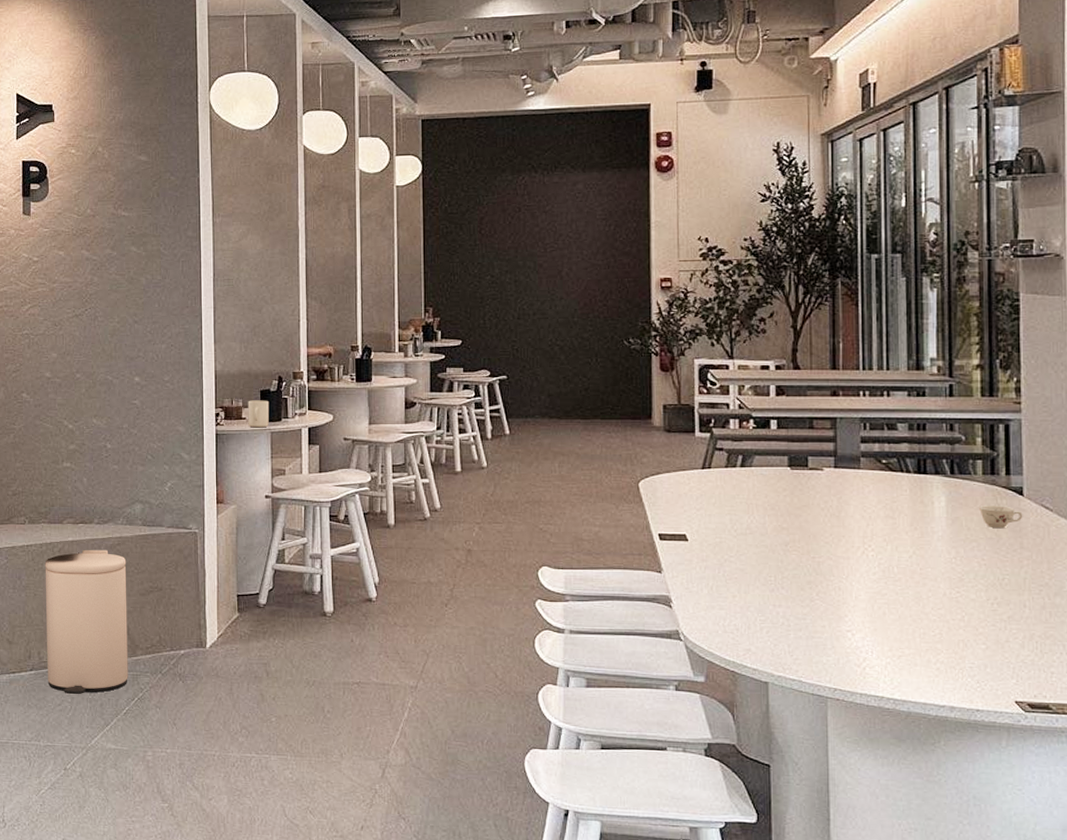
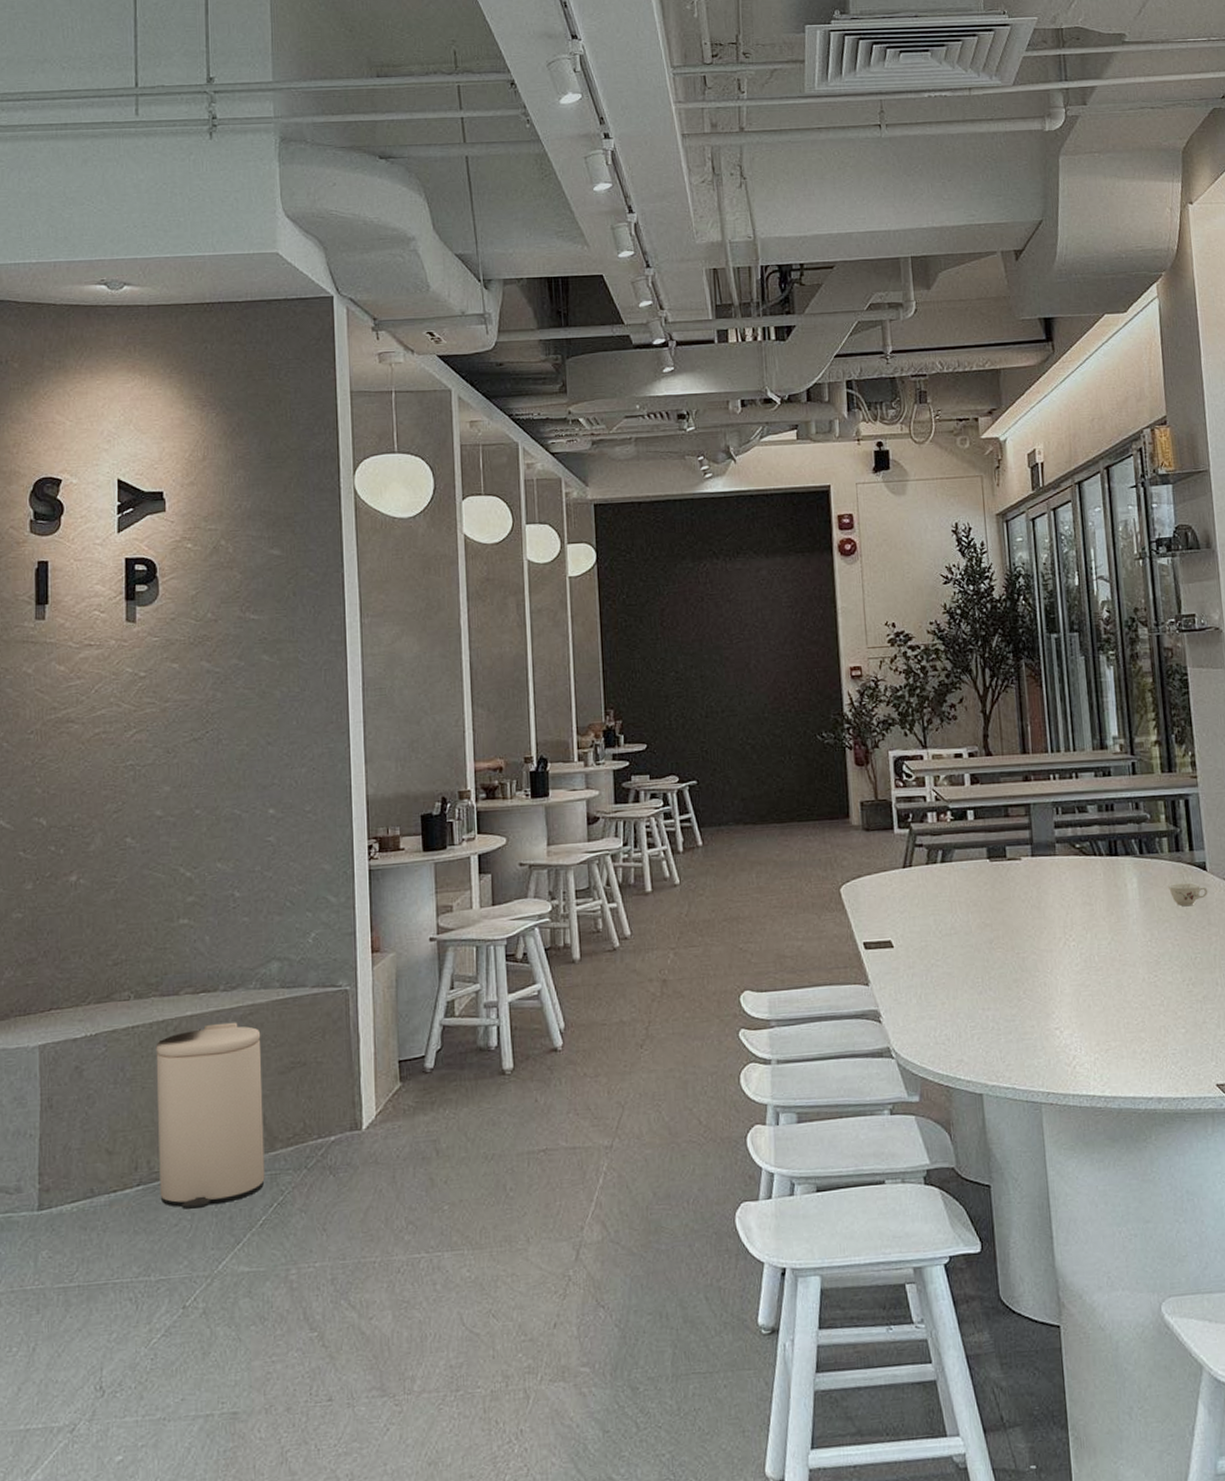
cup: present [248,400,270,428] -> none [406,826,433,859]

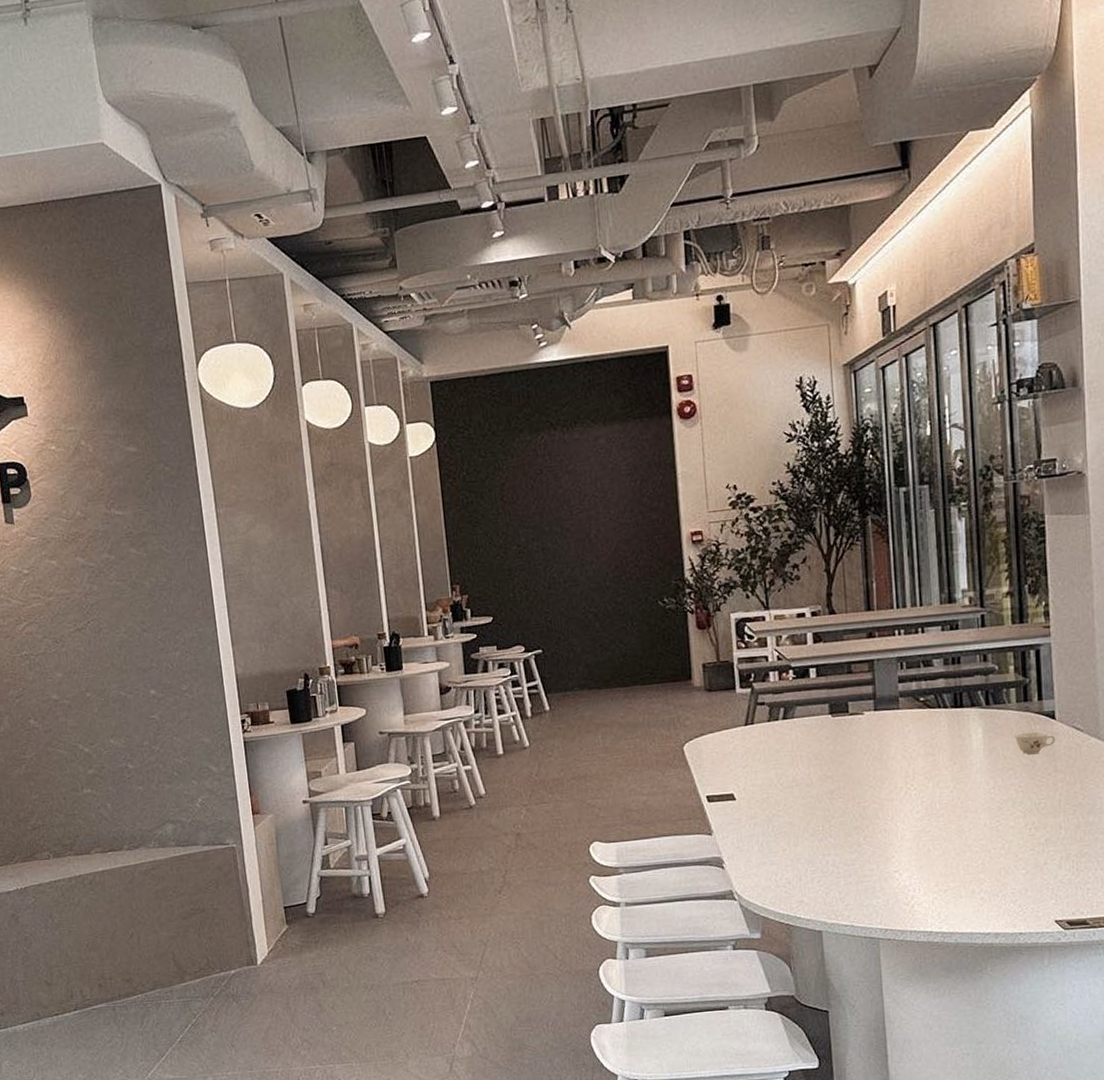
pedal bin: present [156,1022,265,1210] -> none [76,876,179,1029]

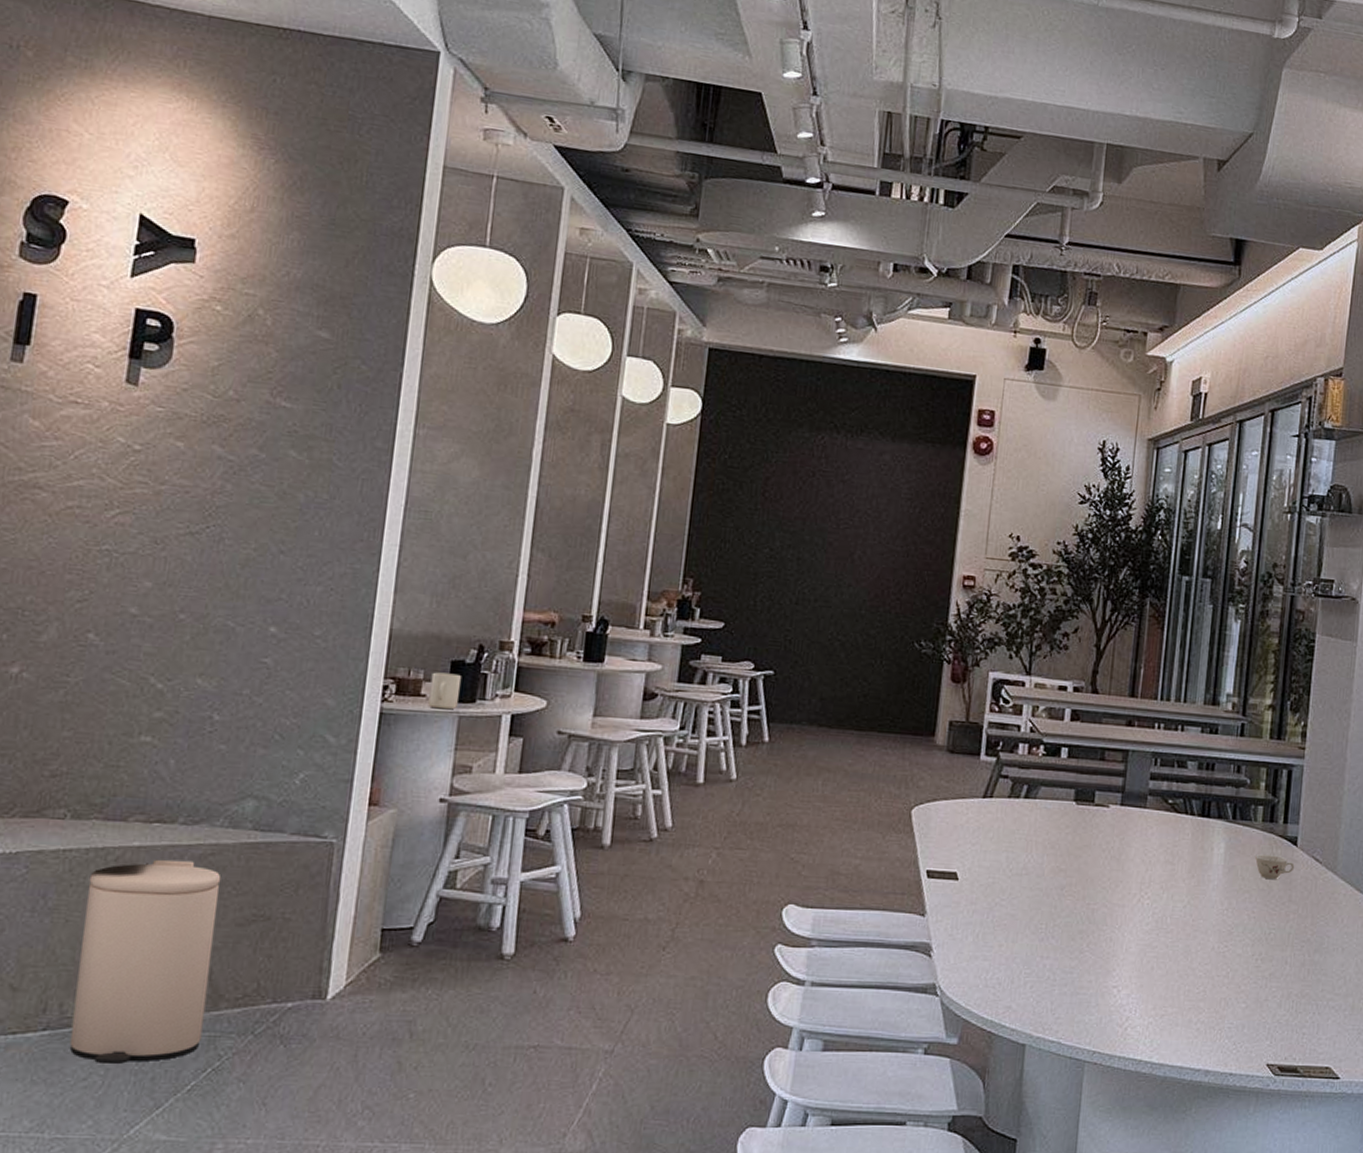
pedal bin: none [76,876,179,1029] -> present [69,859,222,1064]
cup: none [274,700,299,731] -> present [428,672,462,710]

